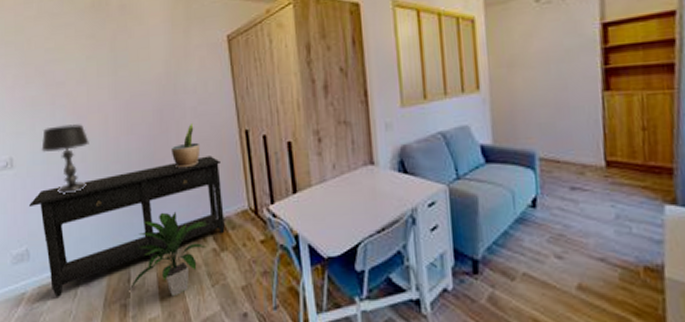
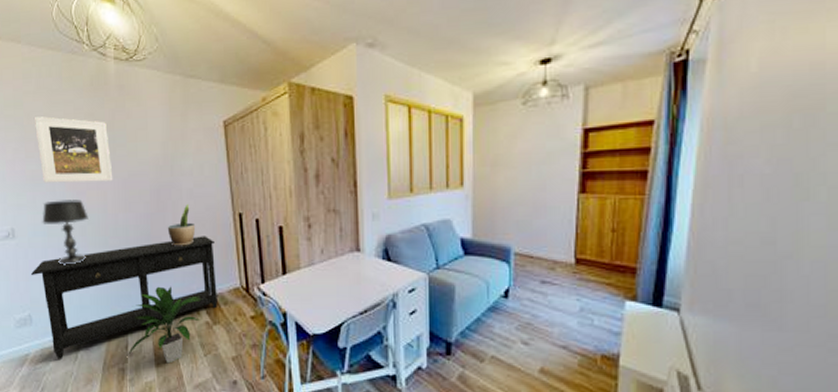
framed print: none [34,40,115,109] -> present [33,116,113,183]

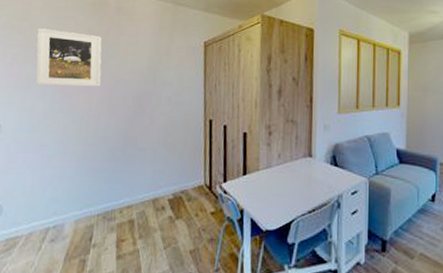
console table: present [30,236,218,359] -> none [8,138,185,250]
table lamp: present [42,199,89,265] -> none [28,101,73,160]
indoor plant: present [128,286,202,364] -> none [91,182,168,256]
potted plant: present [167,203,196,246] -> none [144,109,170,147]

